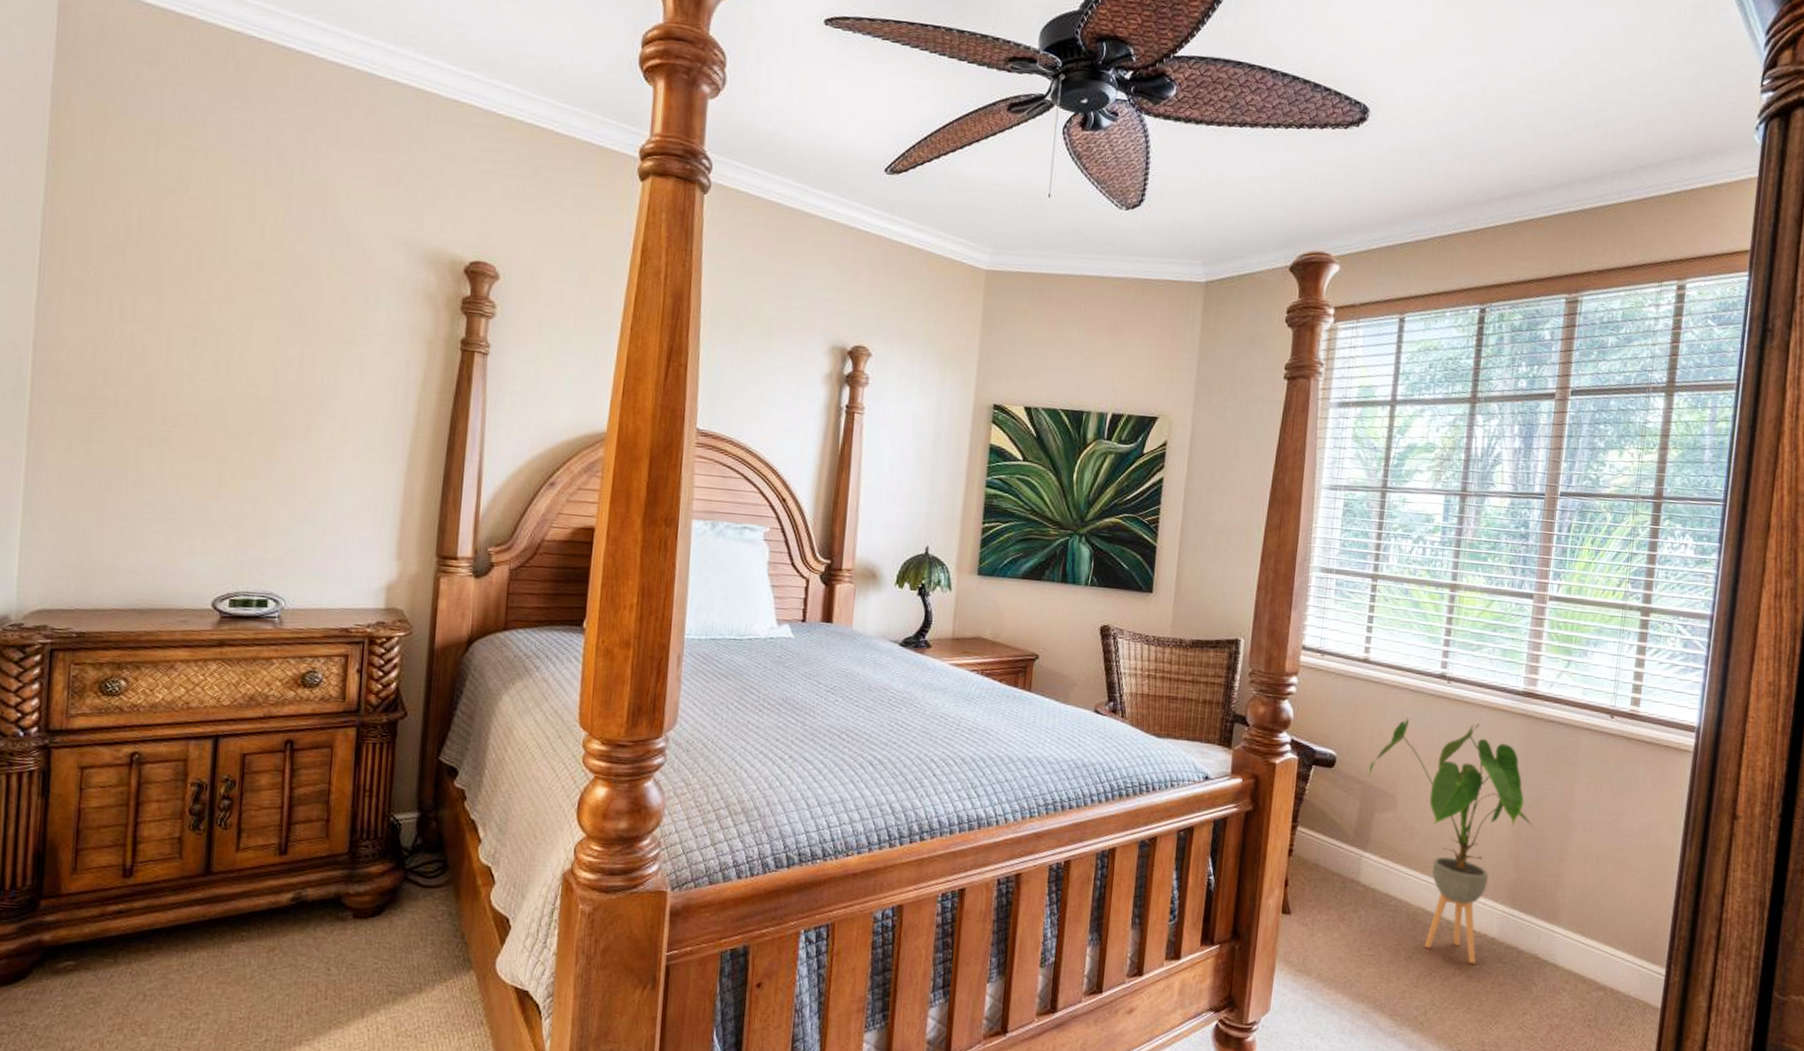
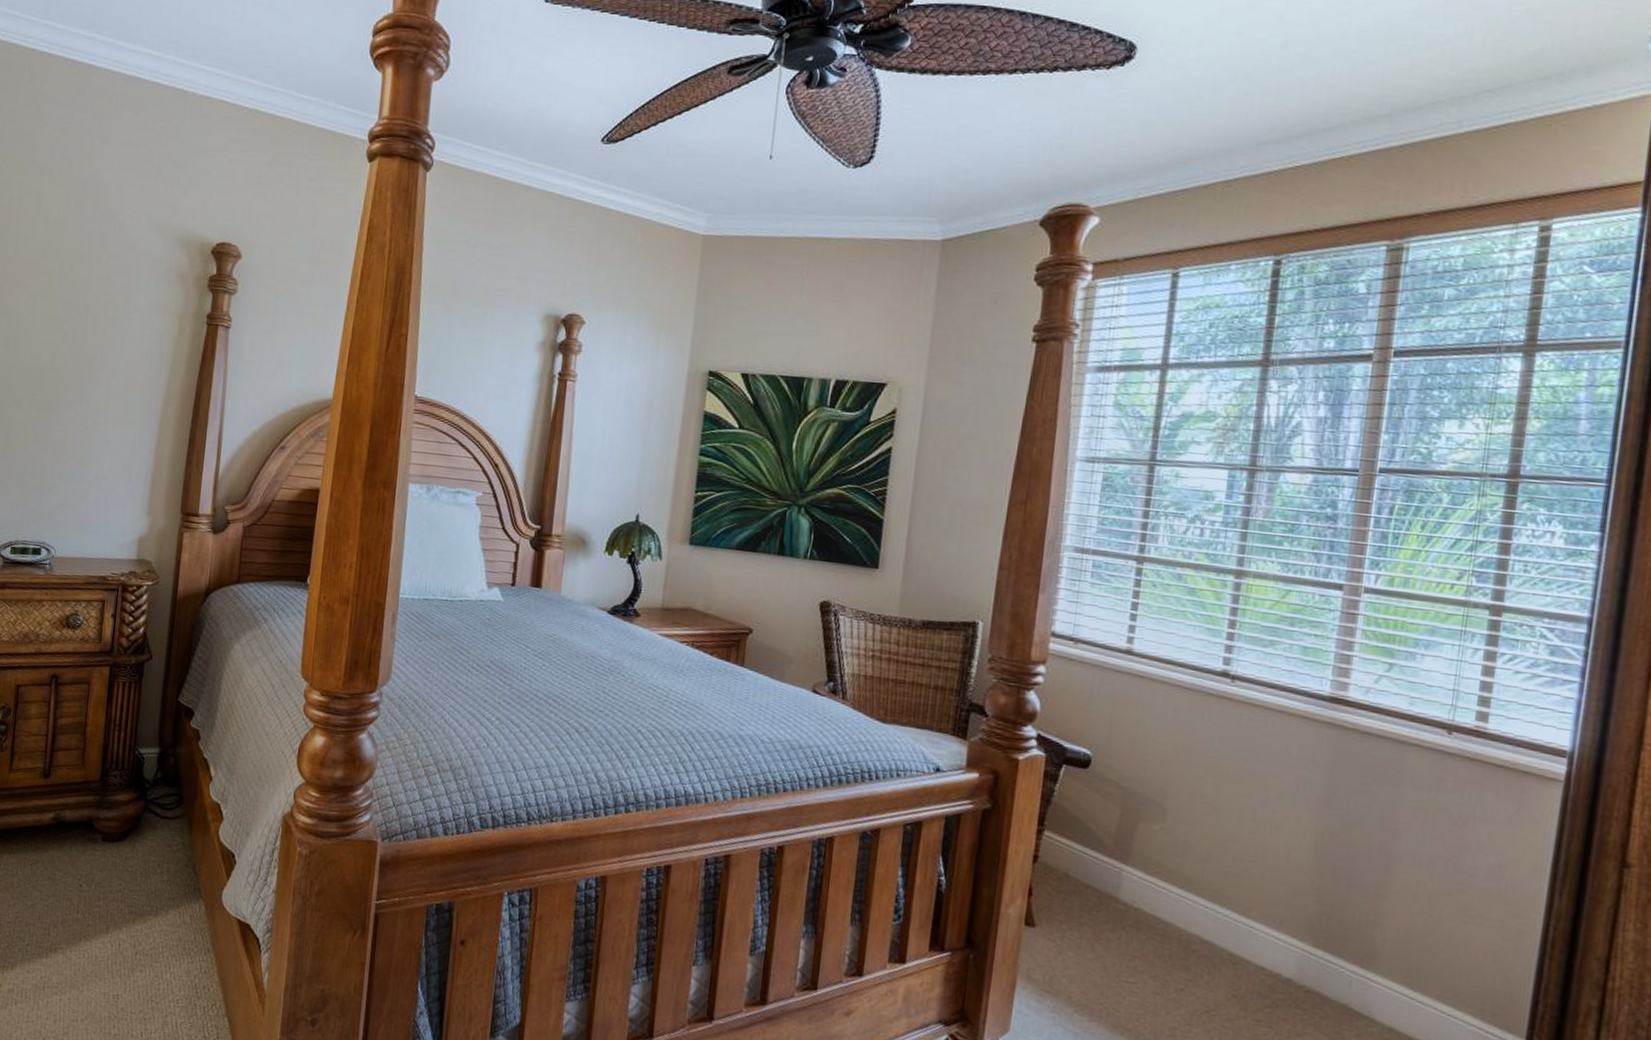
house plant: present [1367,718,1536,964] -> none [1130,719,1346,1007]

